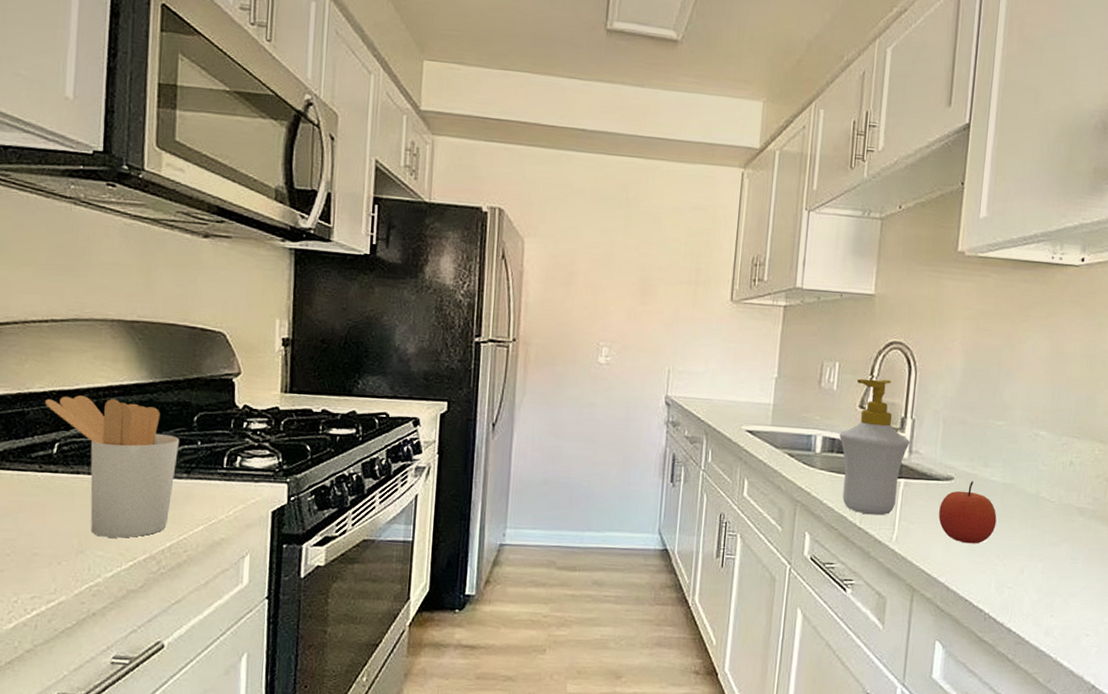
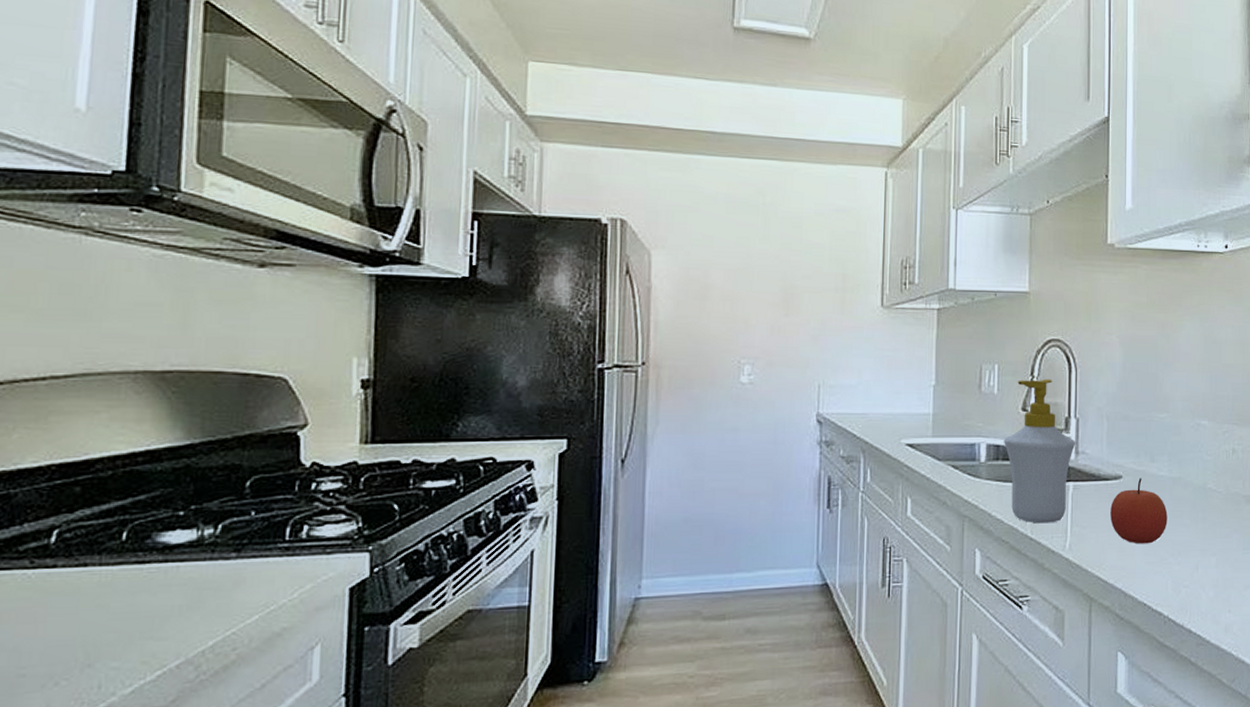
utensil holder: present [45,395,179,538] -> none [40,467,226,643]

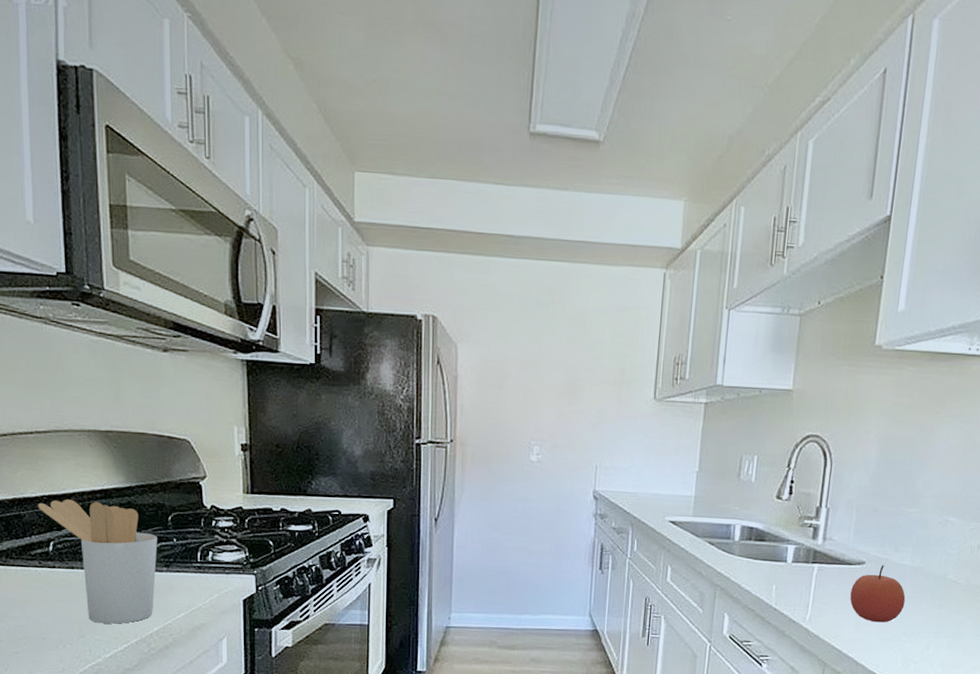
utensil holder: none [40,467,226,643] -> present [38,499,157,624]
soap bottle: present [1004,379,1076,524] -> none [757,470,825,598]

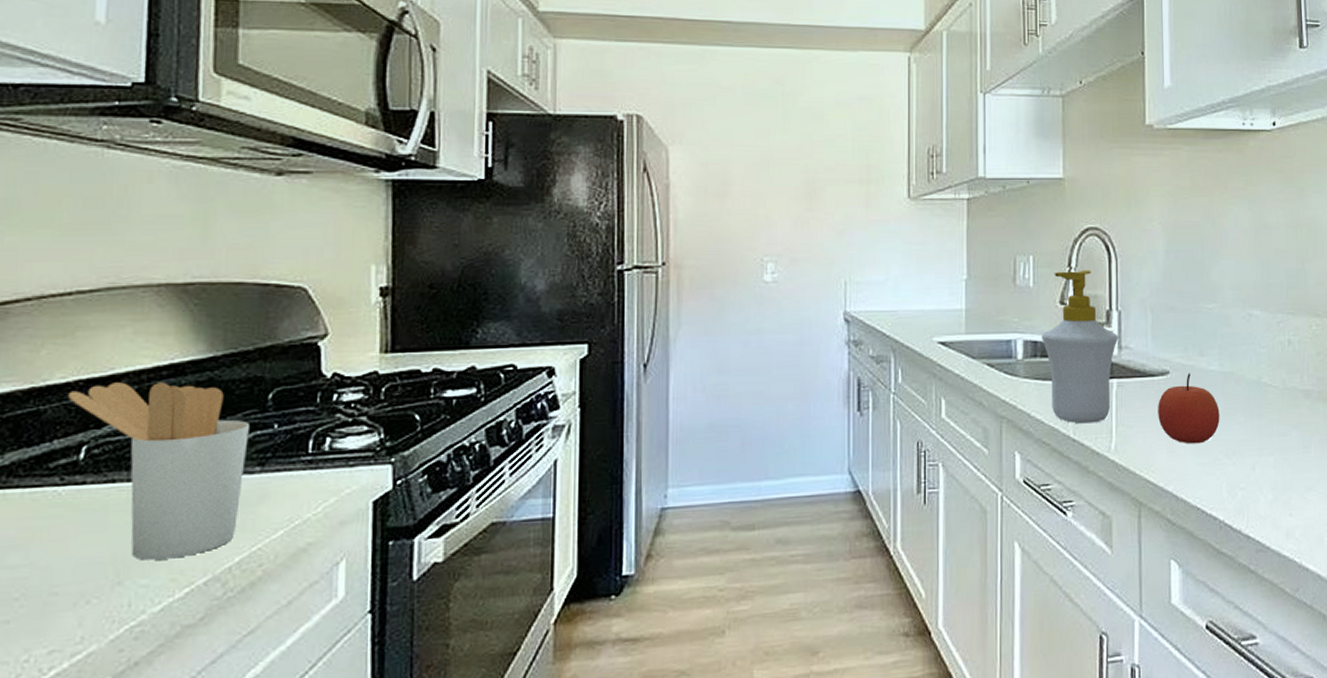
soap bottle: none [757,470,825,598] -> present [1042,269,1119,424]

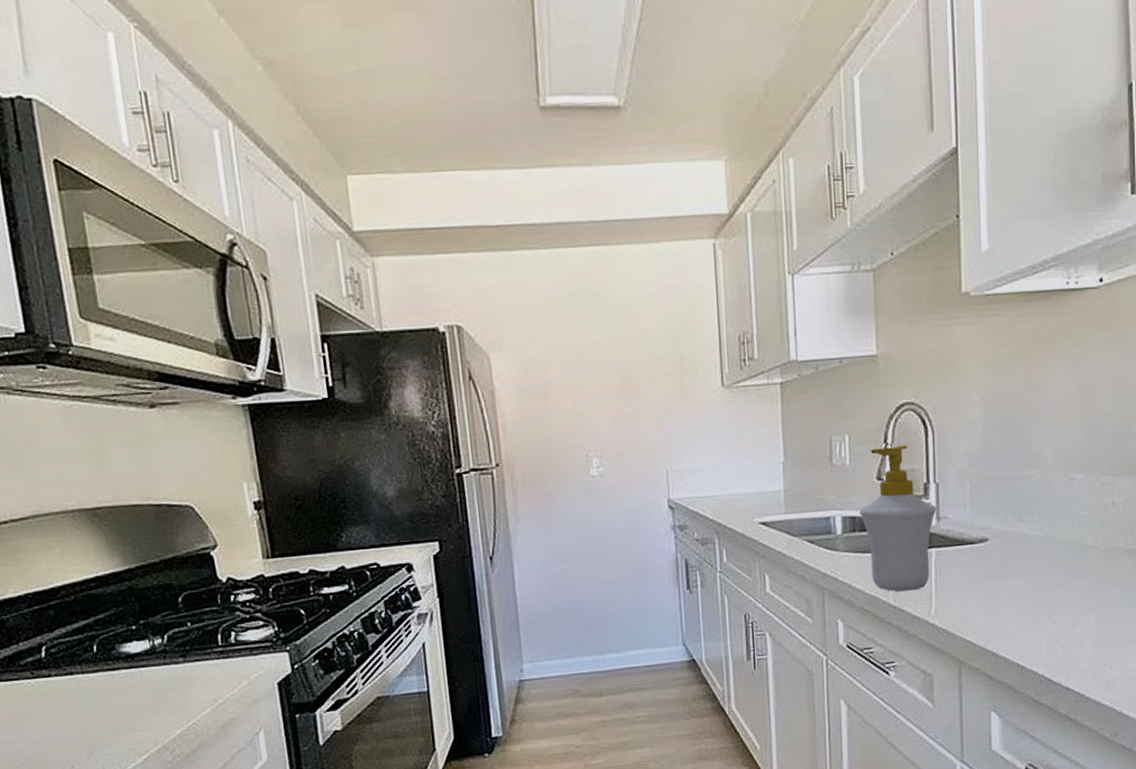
utensil holder: present [69,382,249,561] -> none [22,592,173,735]
apple: present [1158,373,1220,444] -> none [977,539,1040,606]

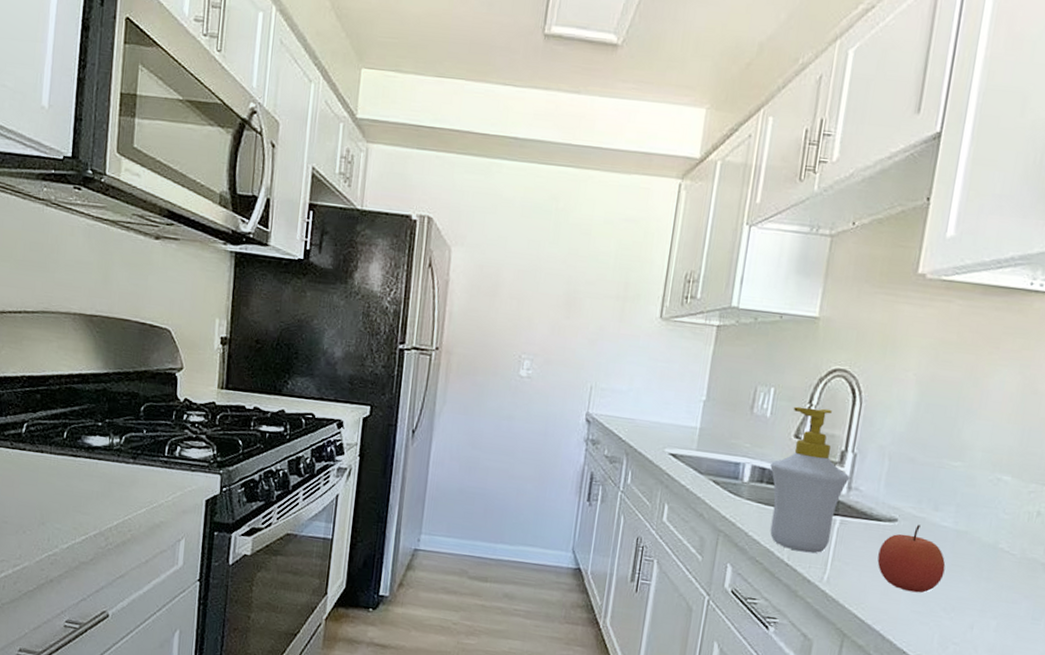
apple: none [977,539,1040,606] -> present [877,524,946,593]

